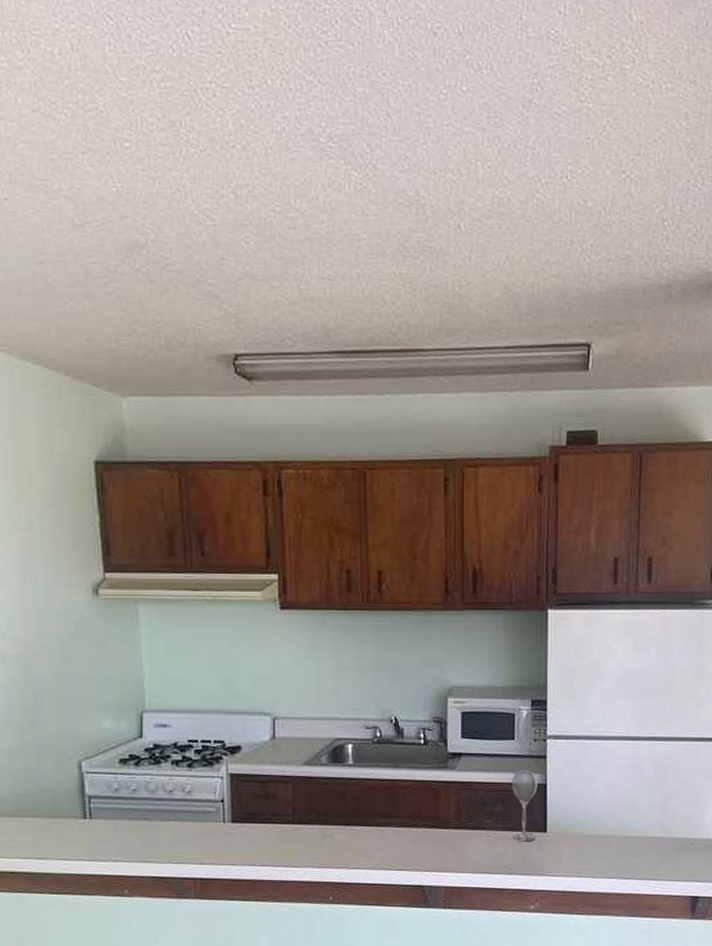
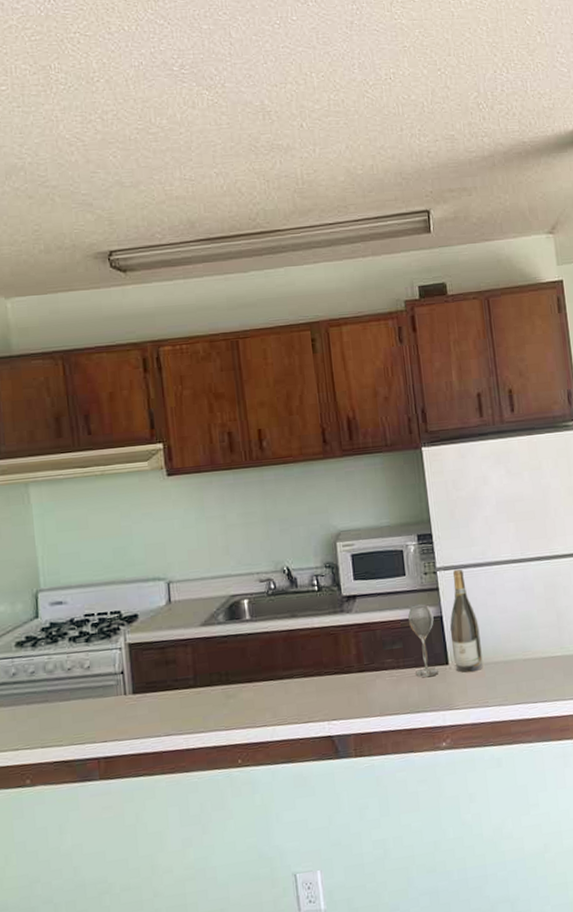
wine bottle: none [552,739,582,843] -> present [450,569,483,674]

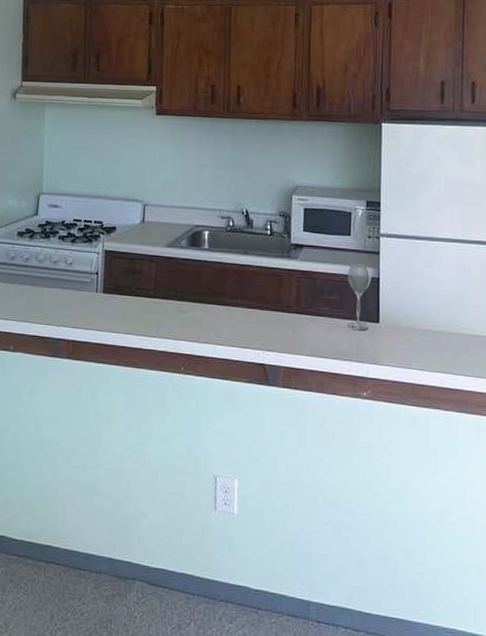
wine bottle: present [450,569,483,674] -> none [384,238,413,335]

